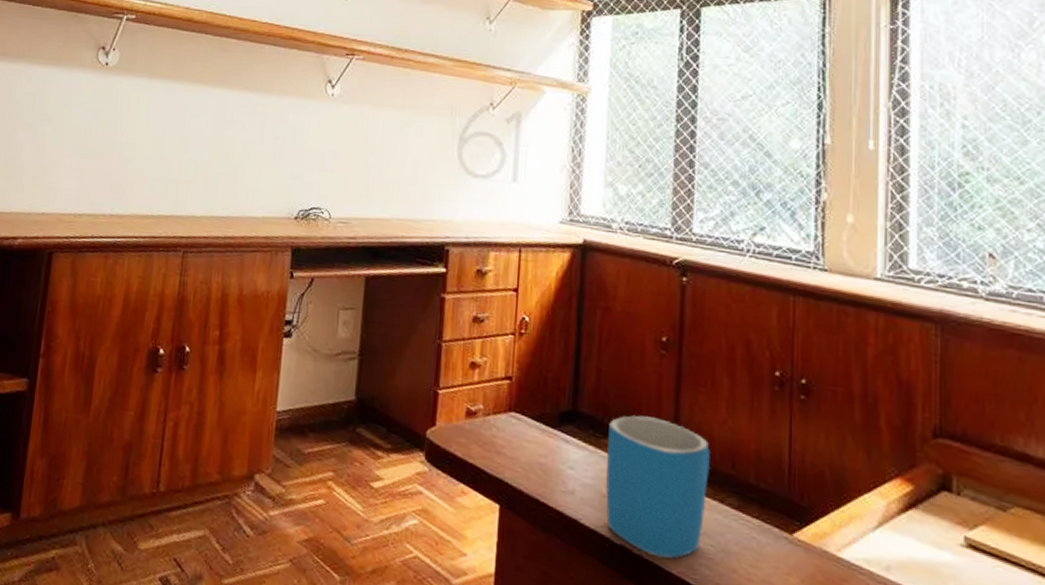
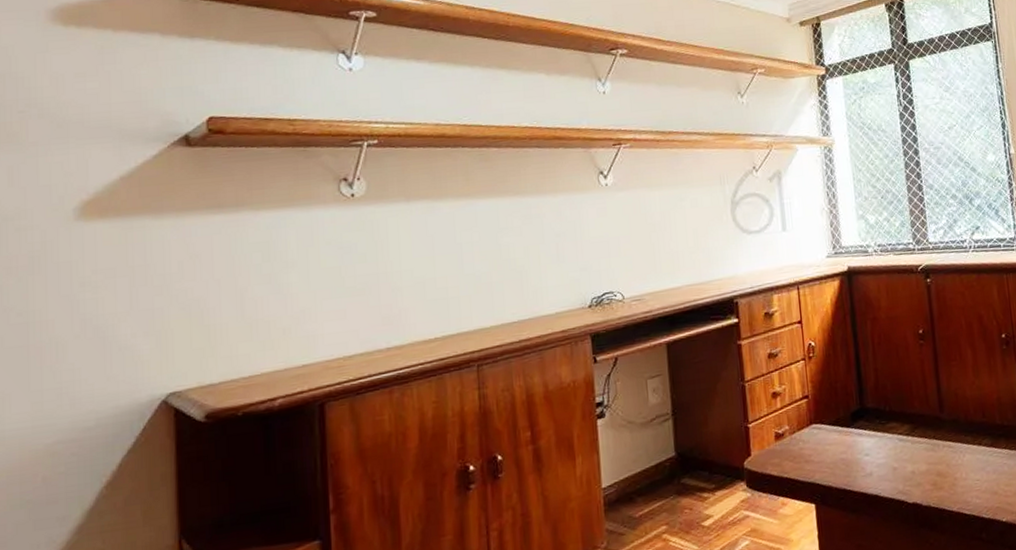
mug: present [605,415,711,559] -> none [890,394,970,503]

